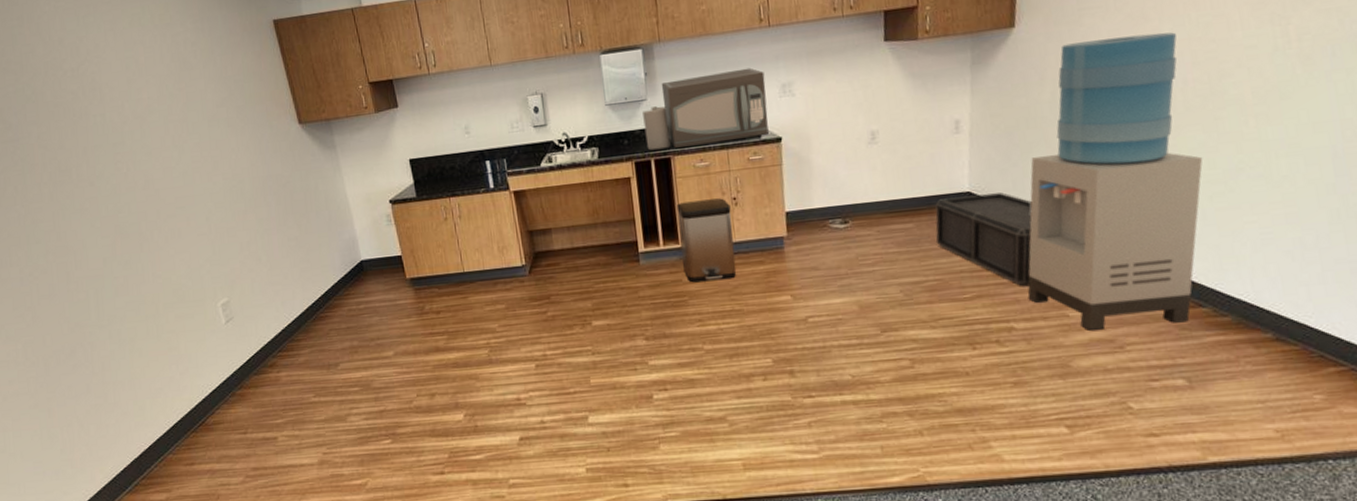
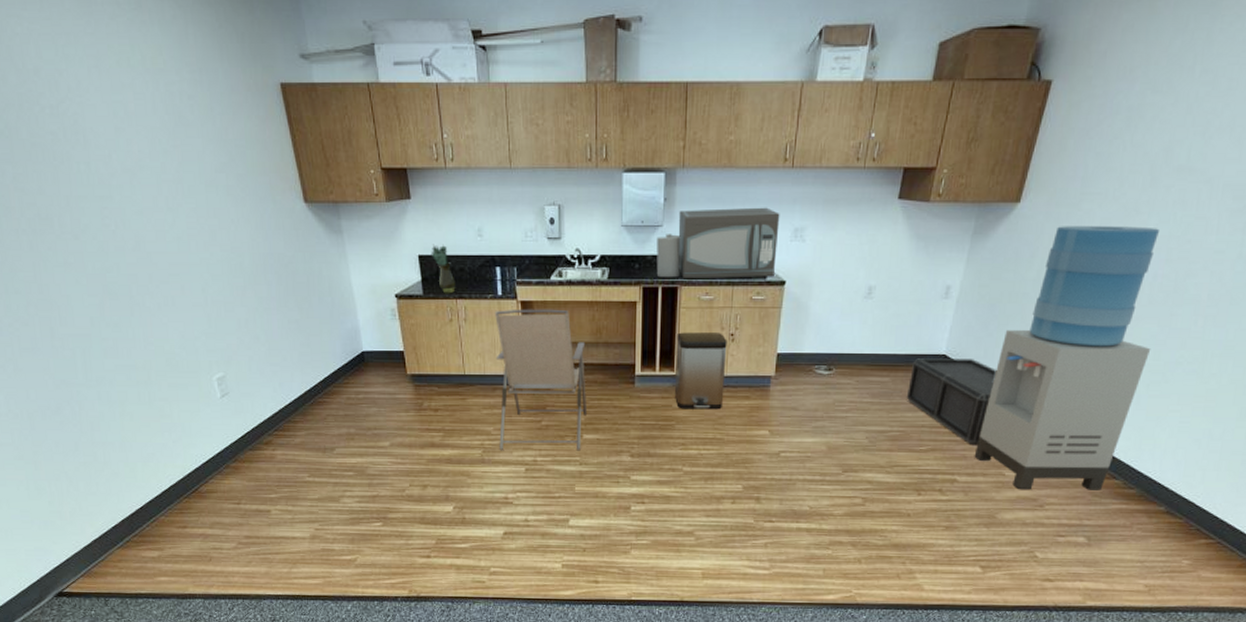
vase: none [421,145,448,194] -> present [430,244,456,294]
folding chair: none [489,195,594,349] -> present [495,309,588,451]

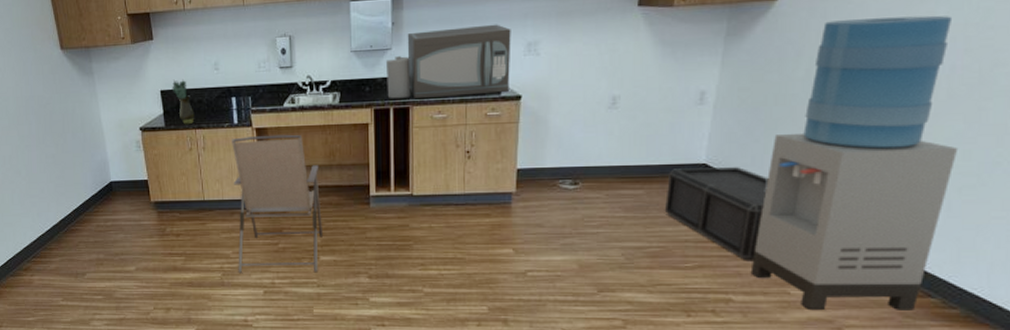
pedal bin: present [675,332,727,410] -> none [410,150,464,229]

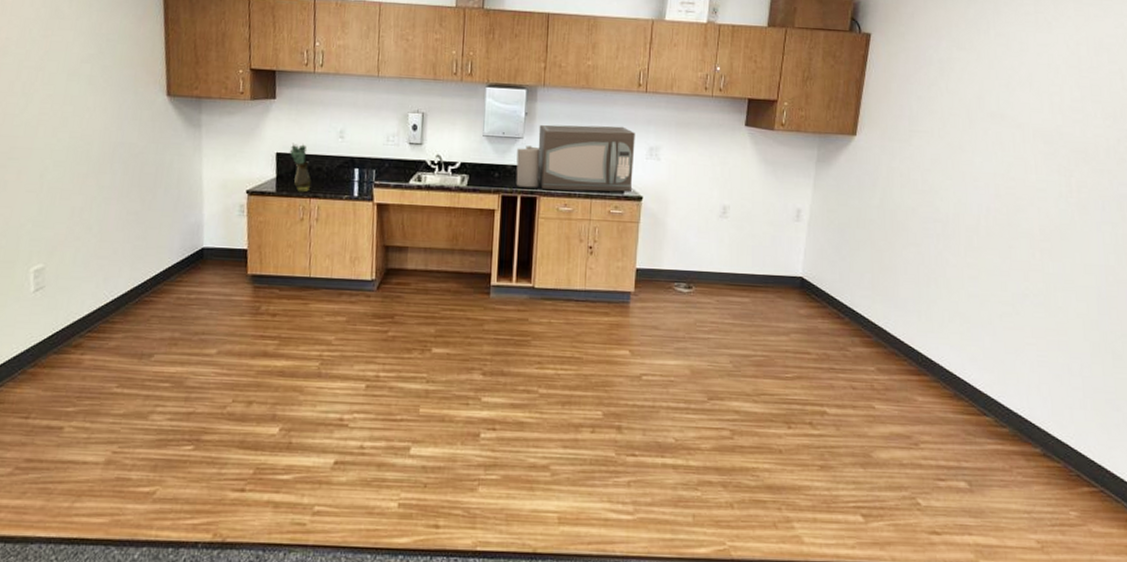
folding chair: present [232,134,324,274] -> none [339,211,441,367]
storage box: present [664,167,769,260] -> none [767,280,854,373]
water cooler: present [750,15,959,311] -> none [841,159,997,428]

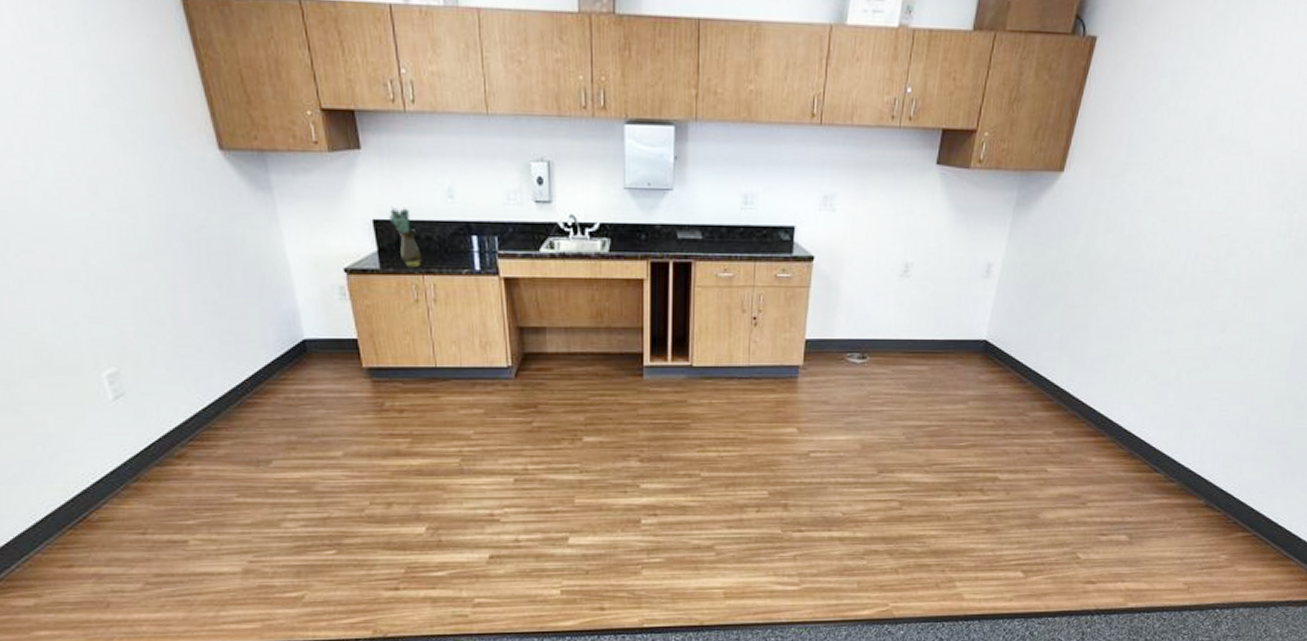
paper towel holder: present [516,146,540,189] -> none [666,199,694,253]
microwave: present [538,124,636,192] -> none [691,170,807,254]

